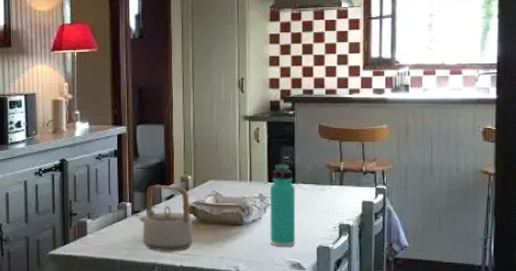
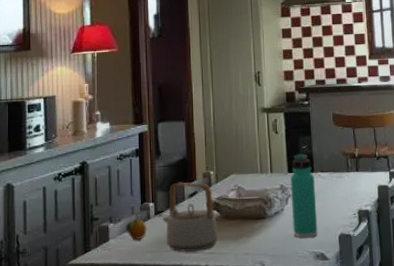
fruit: none [102,212,124,237] -> present [125,213,147,241]

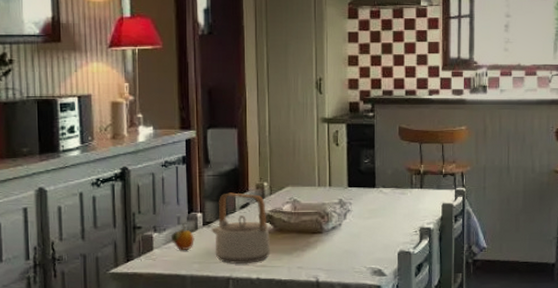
thermos bottle: present [291,154,318,238] -> none [349,168,377,254]

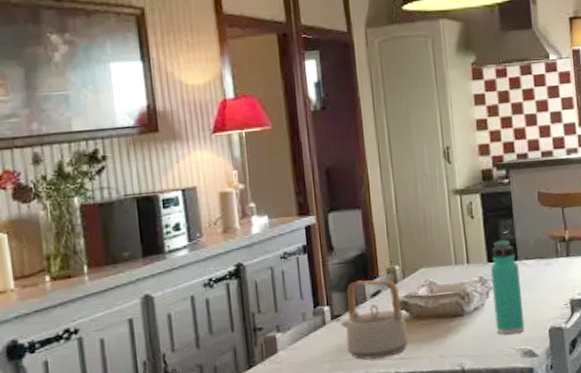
fruit: present [170,223,194,251] -> none [296,319,323,351]
thermos bottle: none [349,168,377,254] -> present [491,240,525,335]

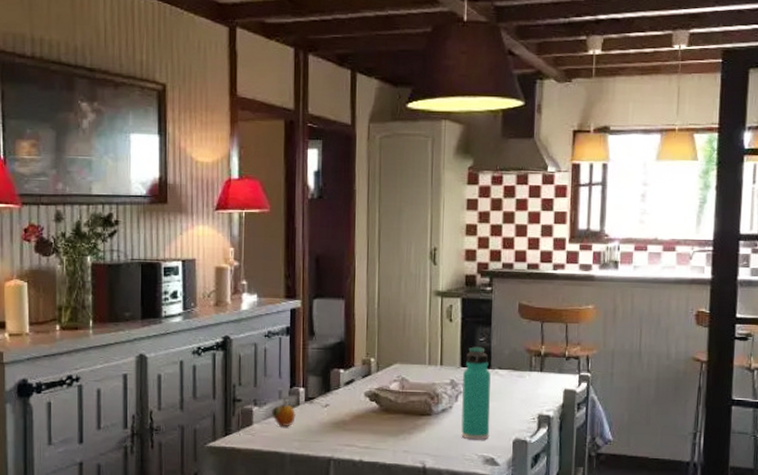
fruit: none [296,319,323,351] -> present [271,398,296,427]
teapot: present [340,280,408,360] -> none [313,367,375,445]

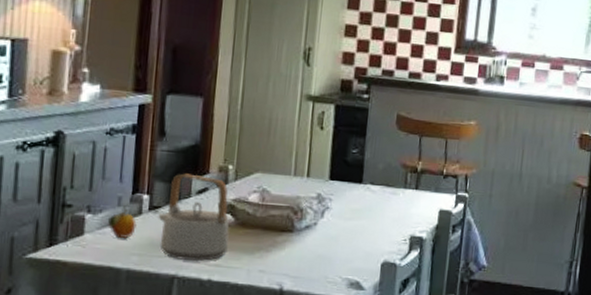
teapot: none [313,367,375,445] -> present [158,173,229,262]
thermos bottle: present [461,347,492,440] -> none [325,158,363,261]

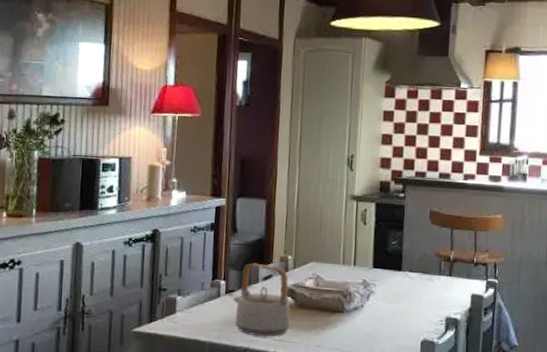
fruit: present [107,205,137,239] -> none [193,289,216,317]

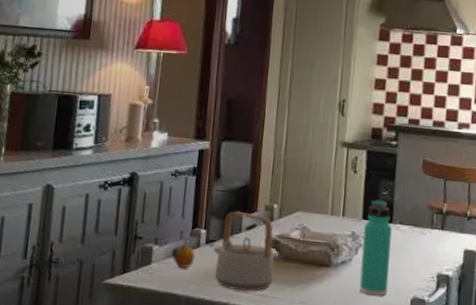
fruit: none [193,289,216,317] -> present [171,239,195,269]
thermos bottle: none [371,249,403,339] -> present [359,200,393,296]

